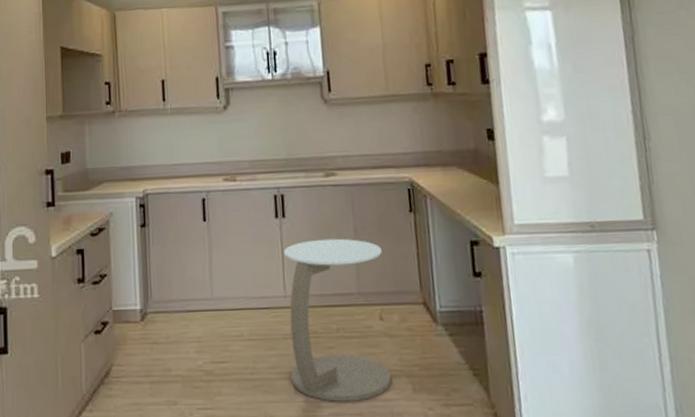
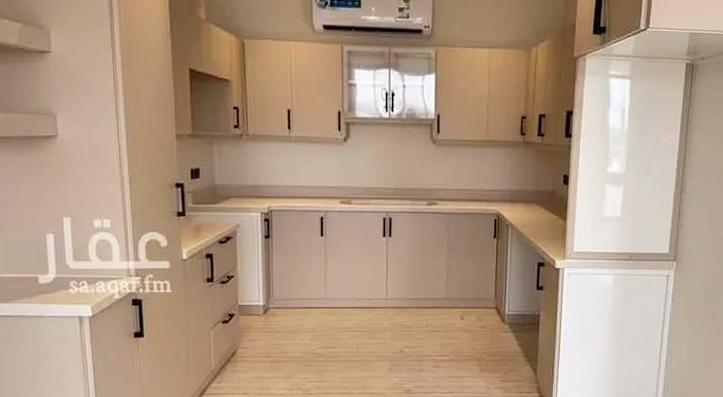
side table: present [283,238,392,402] -> none [387,255,468,378]

